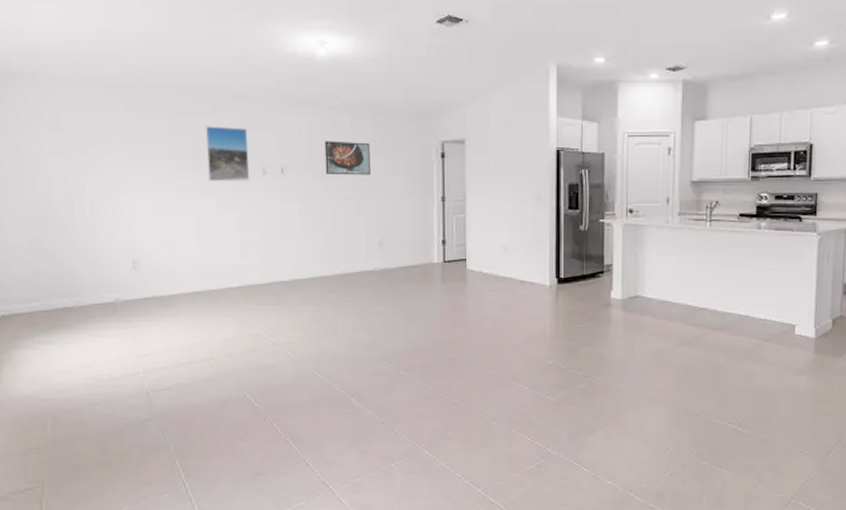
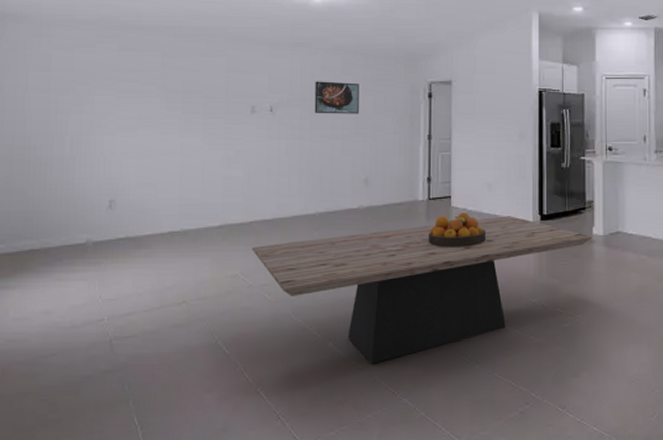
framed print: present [205,126,250,182] -> none [196,66,240,121]
dining table: none [272,279,609,418] -> present [251,216,592,364]
fruit bowl: none [444,275,503,310] -> present [428,212,487,248]

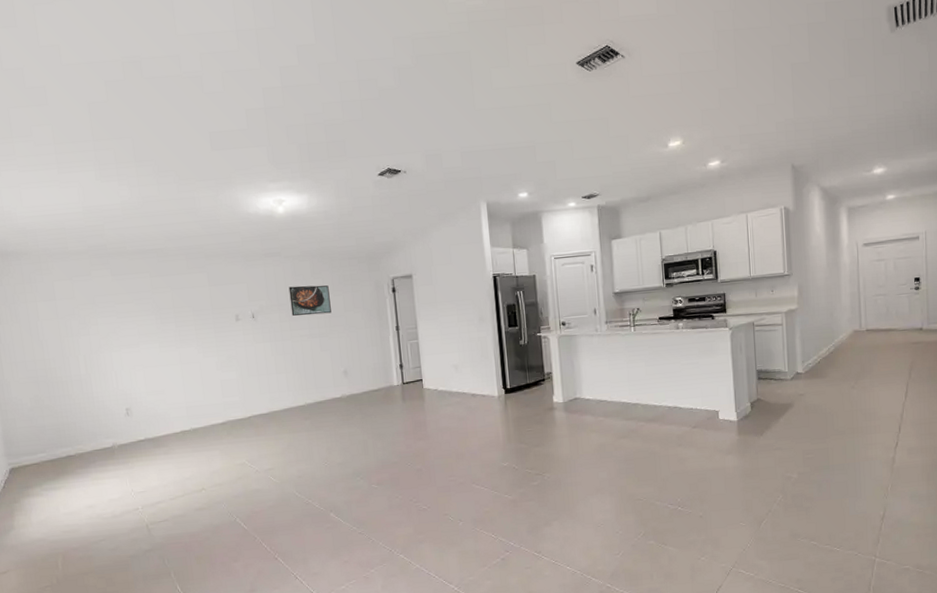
dining table: present [251,216,592,364] -> none [253,392,553,528]
fruit bowl: present [428,212,487,248] -> none [405,392,458,425]

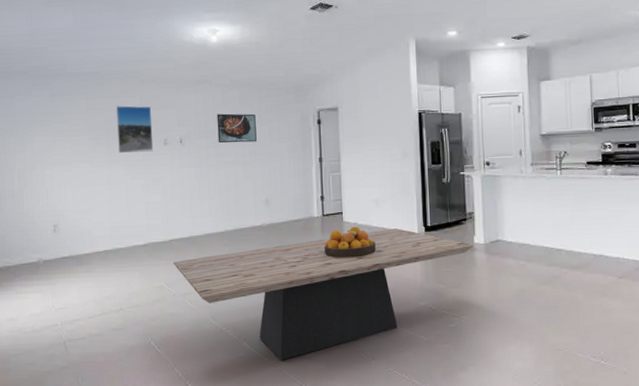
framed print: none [182,282,226,331] -> present [115,106,154,153]
dining table: none [253,392,553,528] -> present [173,228,473,360]
fruit bowl: none [405,392,458,425] -> present [324,226,376,258]

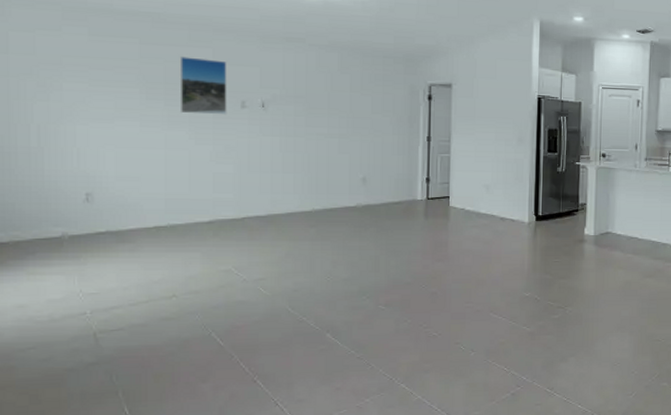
dining table: present [173,228,473,360] -> none [245,216,583,353]
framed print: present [217,113,257,143] -> none [309,78,357,114]
fruit bowl: present [324,226,376,258] -> none [426,212,484,245]

